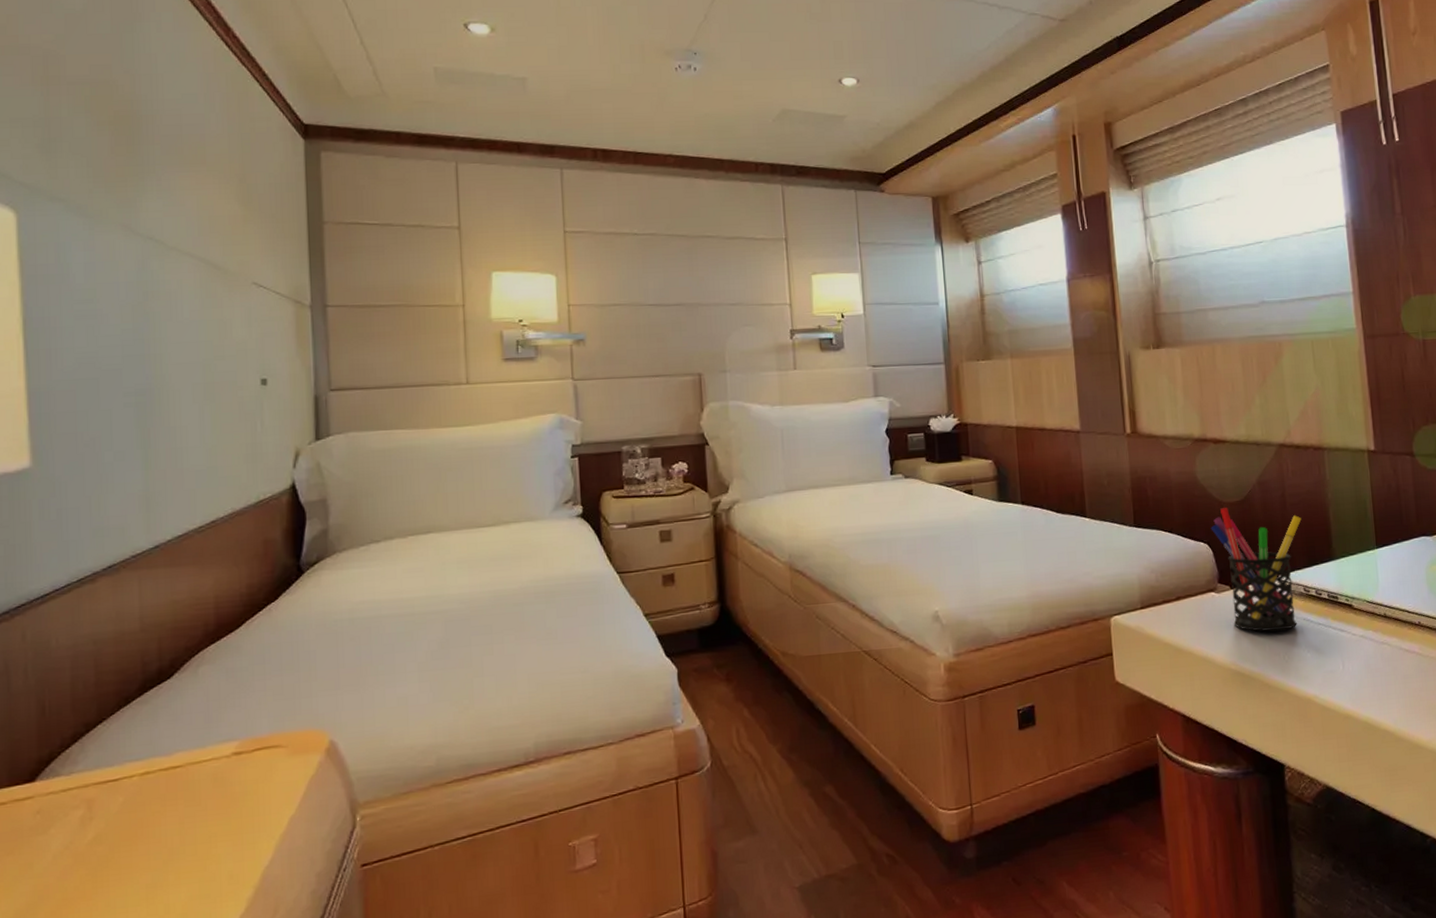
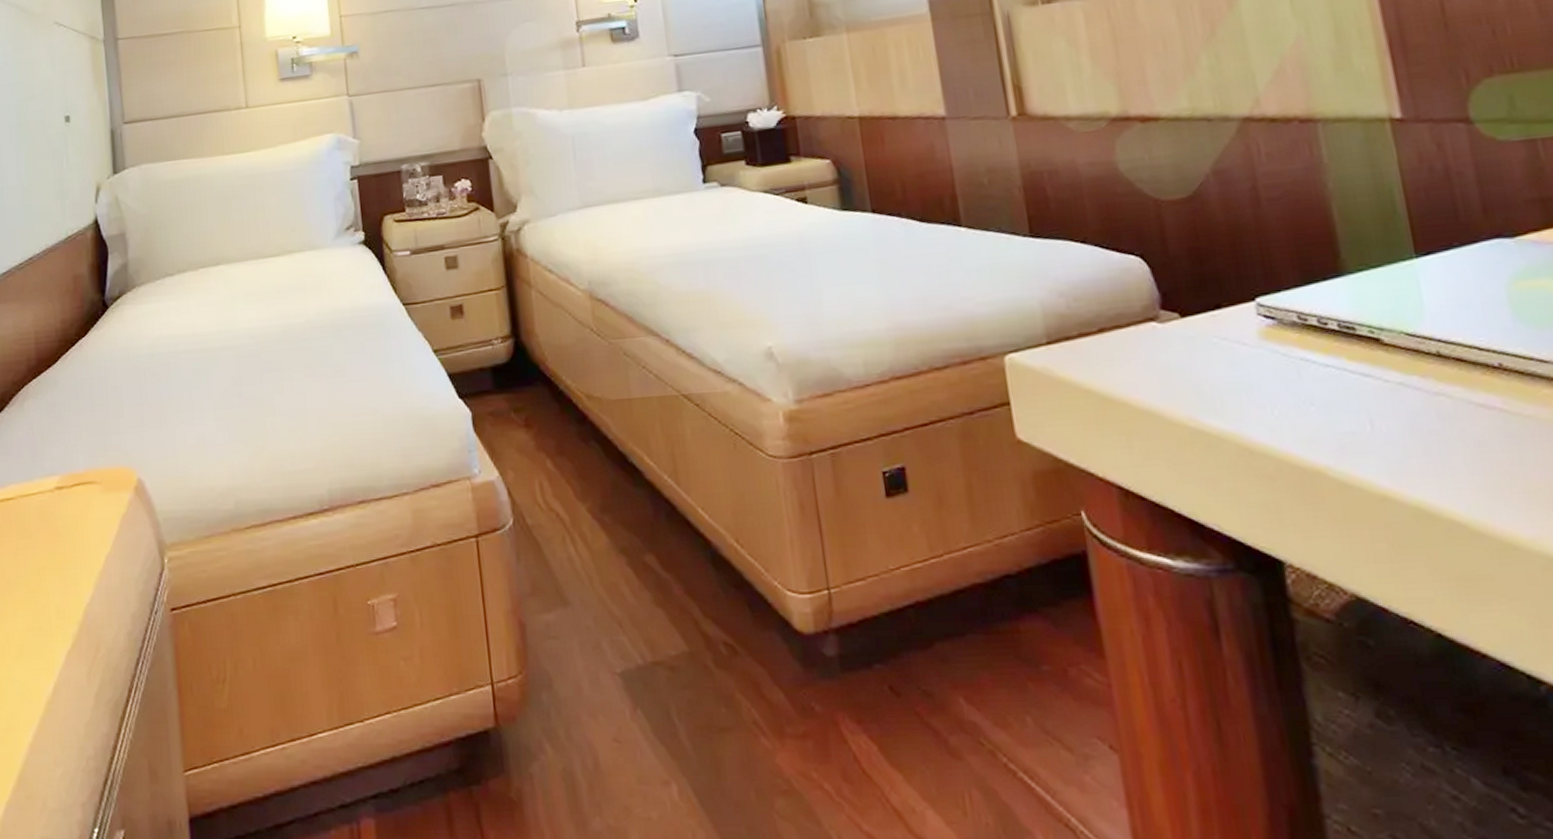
pen holder: present [1210,508,1302,632] -> none [1144,207,1290,376]

